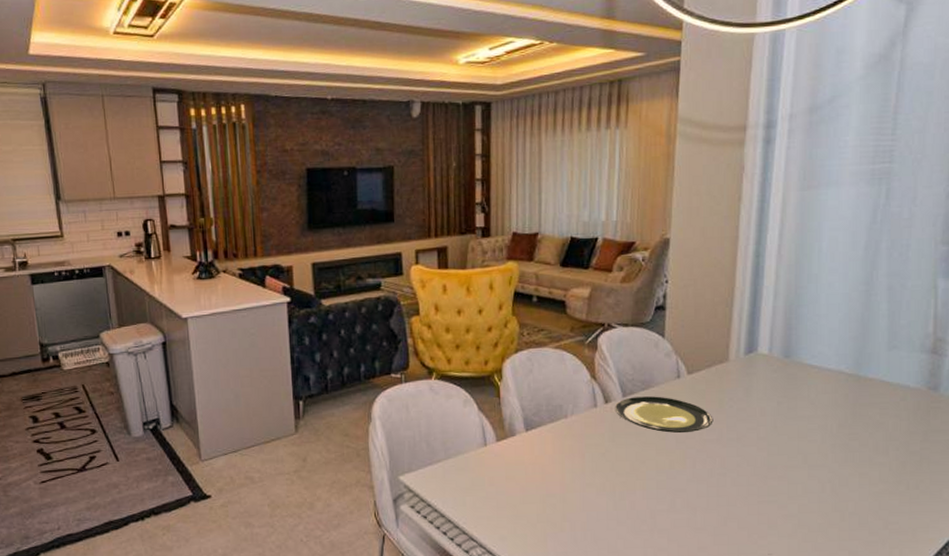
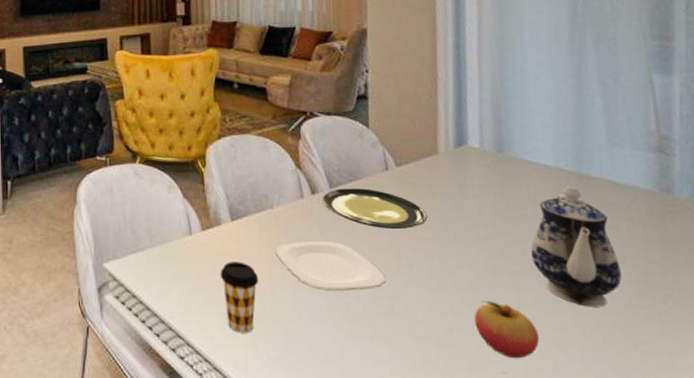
coffee cup: none [513,469,551,533] -> present [220,261,259,333]
plate: none [567,446,670,492] -> present [275,240,386,291]
fruit: none [747,493,803,542] -> present [474,300,539,359]
teapot: none [805,387,883,495] -> present [531,186,622,307]

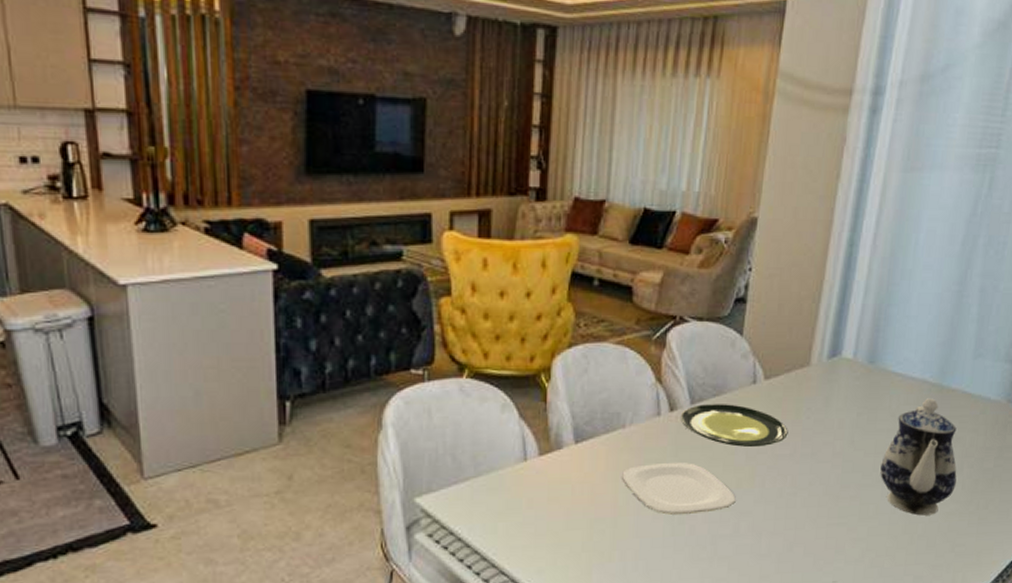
coffee cup: present [220,261,259,333] -> none [556,488,600,565]
fruit: present [474,300,539,359] -> none [815,515,872,569]

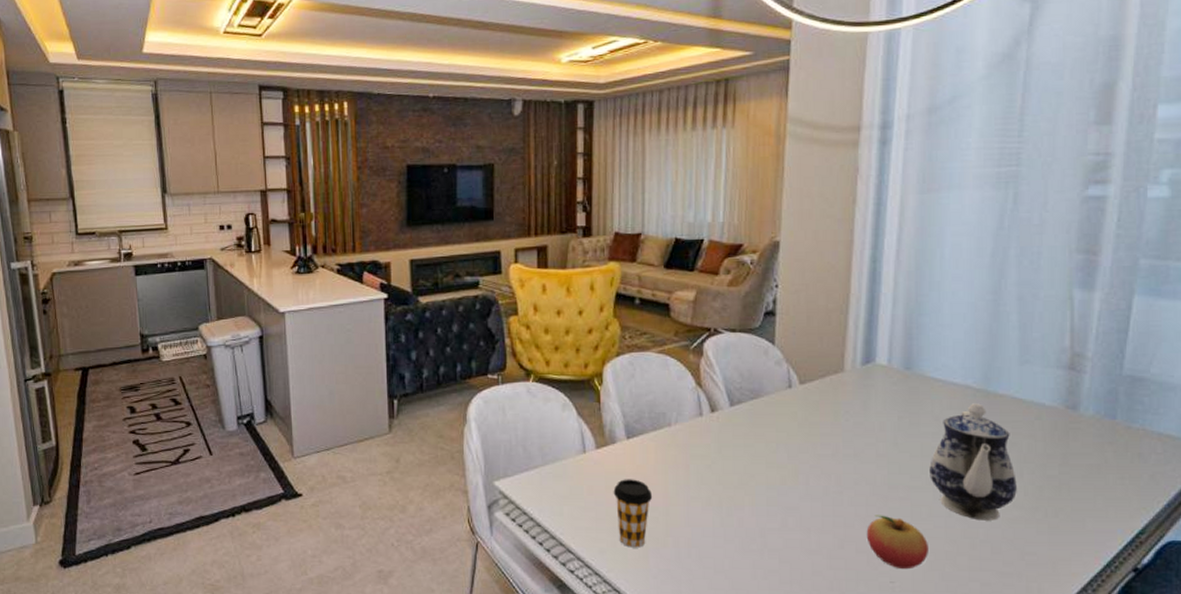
coffee cup: none [556,488,600,565] -> present [613,479,653,548]
plate: present [622,462,736,515] -> none [671,458,781,507]
plate: present [680,404,788,447] -> none [721,406,828,446]
fruit: none [815,515,872,569] -> present [866,515,928,570]

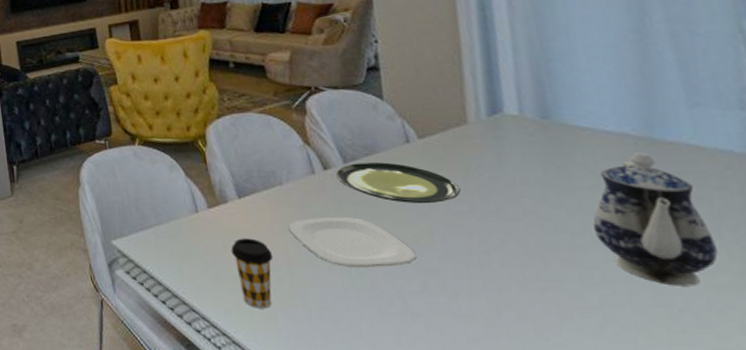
plate: none [671,458,781,507] -> present [288,216,417,267]
plate: none [721,406,828,446] -> present [335,162,461,203]
fruit: present [866,515,928,570] -> none [526,278,612,341]

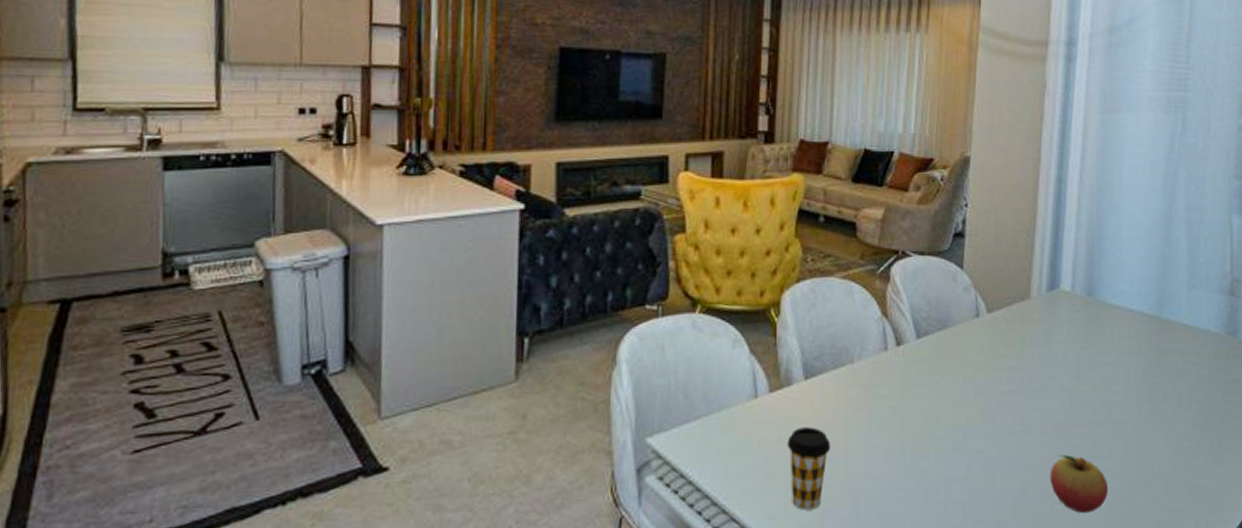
plate: present [288,216,417,267] -> none [852,398,967,455]
plate: present [335,162,461,203] -> none [907,338,1014,382]
fruit: none [526,278,612,341] -> present [1050,454,1108,514]
teapot: present [593,152,718,286] -> none [1109,331,1187,455]

